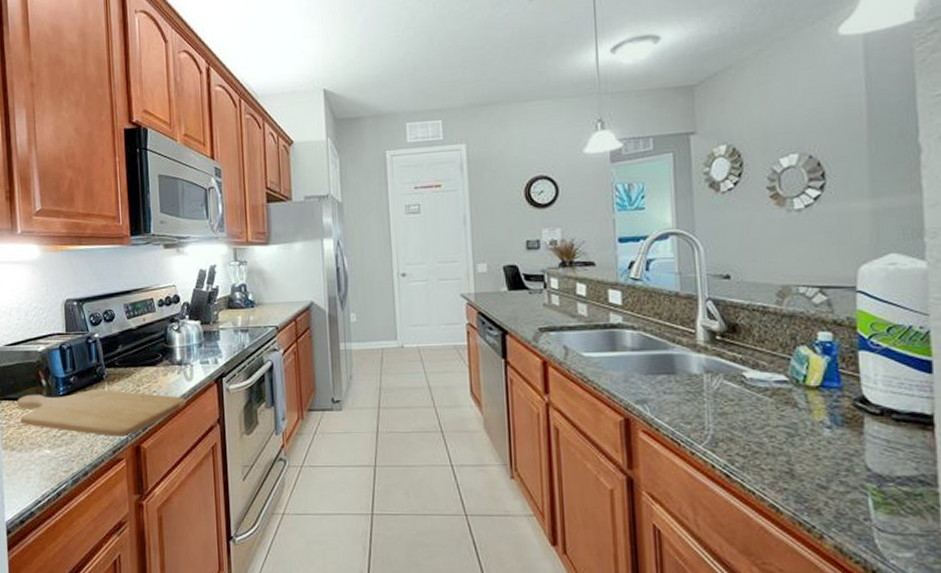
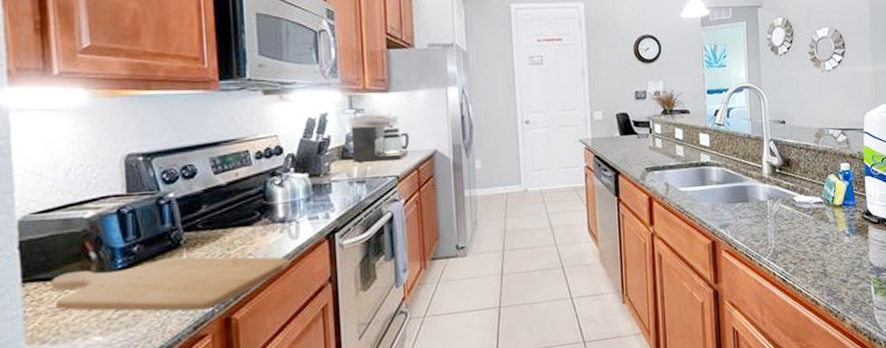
coffee maker: none [235,265,287,312] -> present [350,113,409,163]

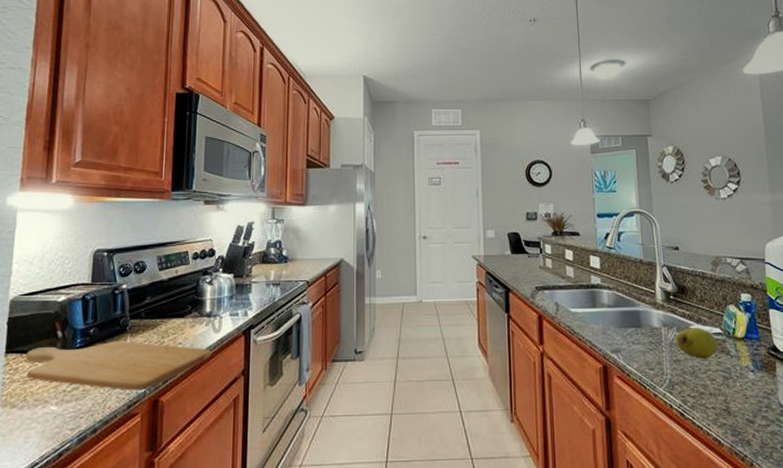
coffee maker: present [350,113,409,163] -> none [271,224,319,267]
fruit: none [780,198,819,228] -> present [676,327,718,359]

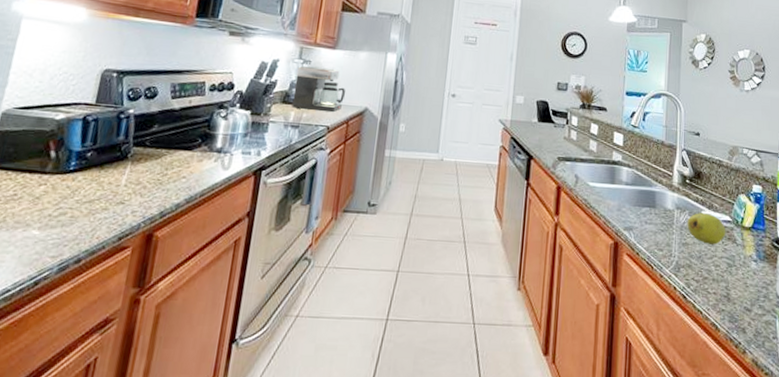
chopping board: present [26,340,212,391] -> none [9,166,218,223]
coffee maker: none [271,224,319,267] -> present [292,66,345,112]

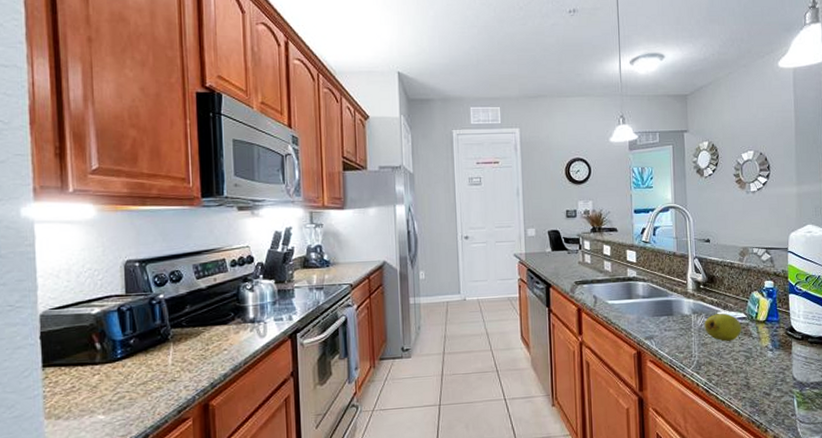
coffee maker: present [292,66,345,112] -> none [311,228,361,271]

